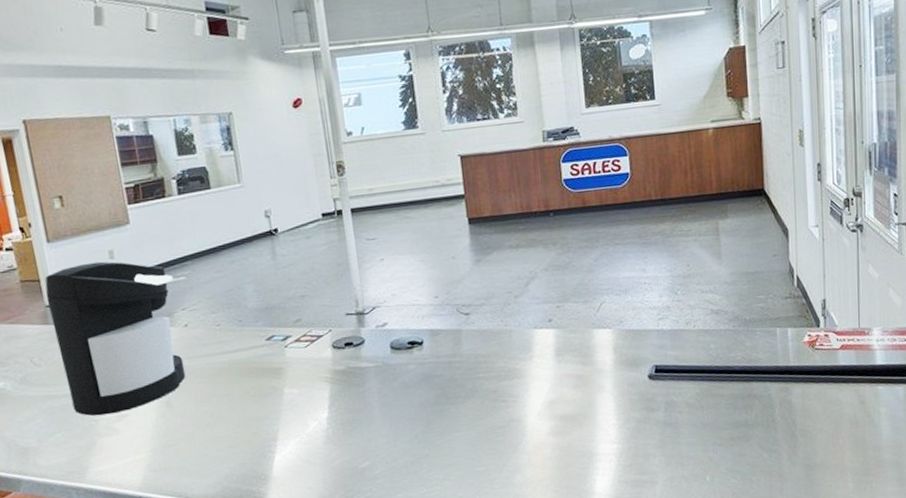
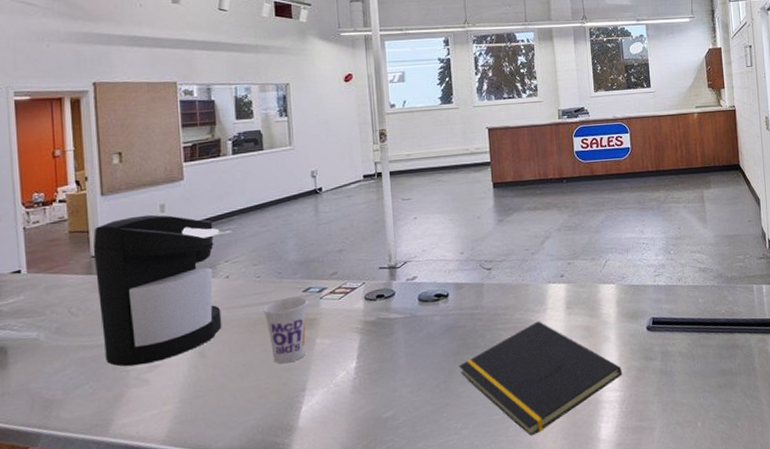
cup: none [226,345,275,414] -> present [263,296,309,364]
notepad: none [437,369,620,488] -> present [458,321,622,436]

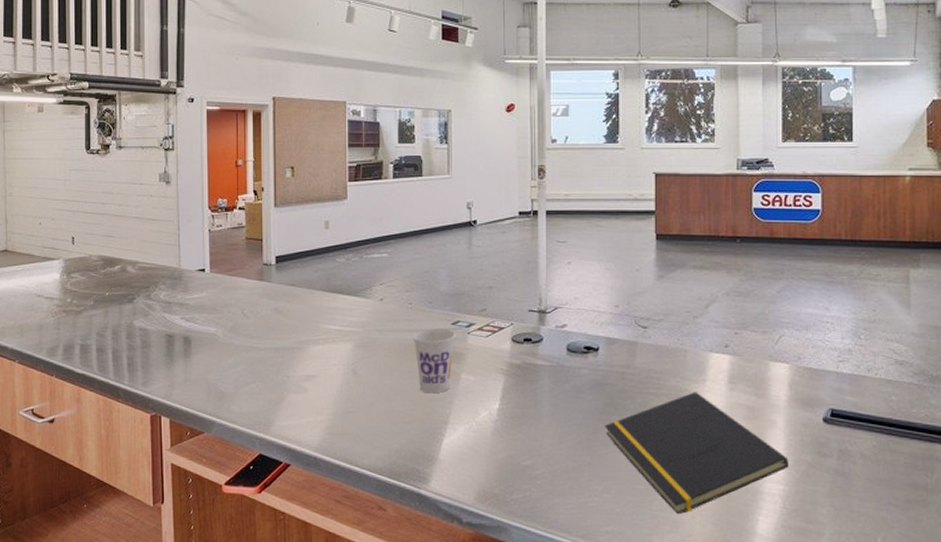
coffee maker: present [93,214,222,367] -> none [265,230,377,373]

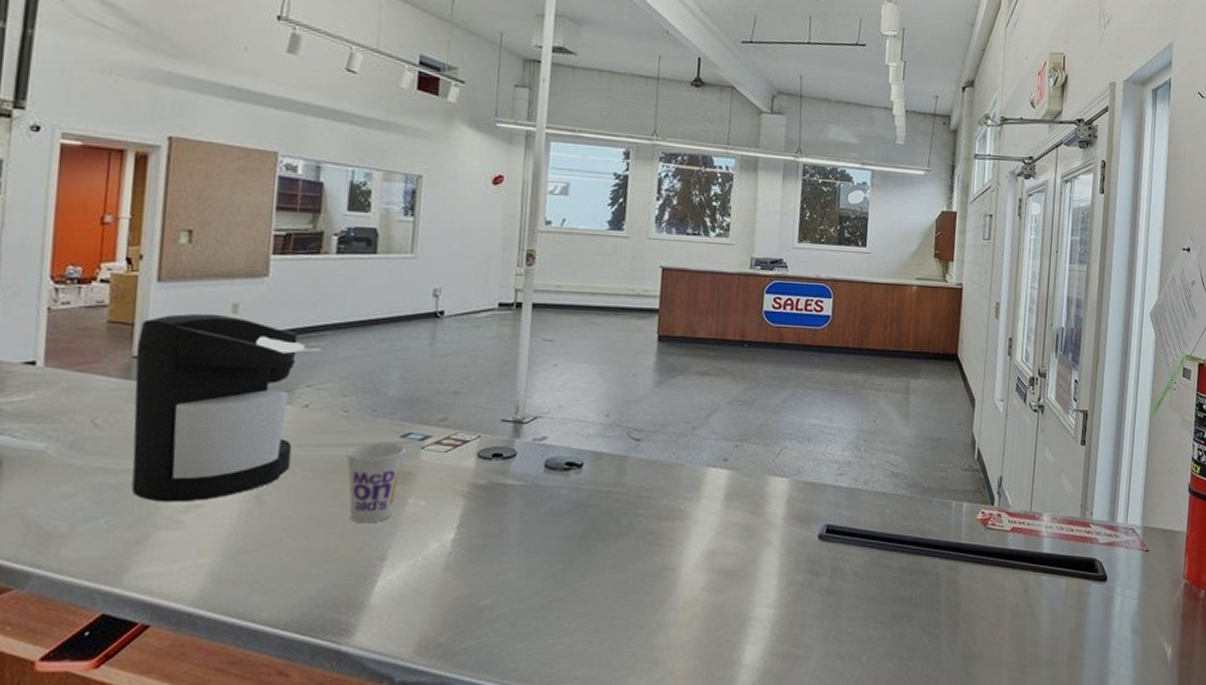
coffee maker: none [265,230,377,373] -> present [131,313,306,502]
notepad: present [604,392,789,515] -> none [582,511,781,651]

